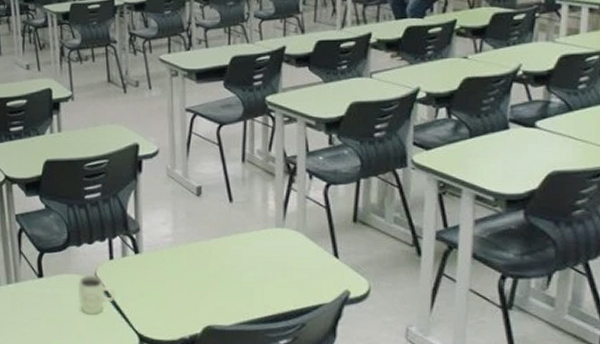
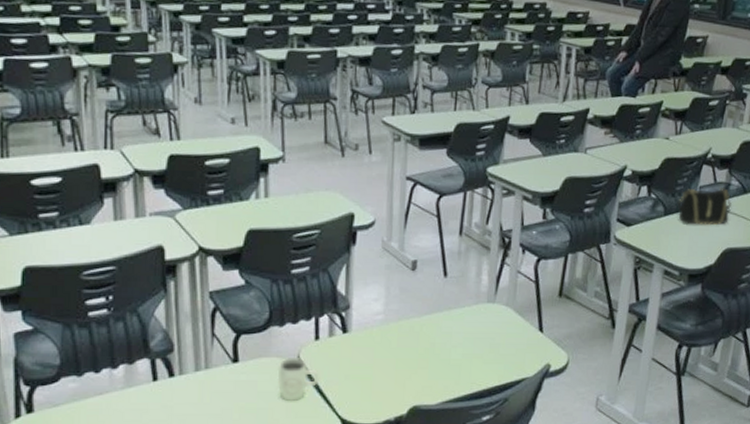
handbag: none [484,106,554,147] -> present [677,188,732,226]

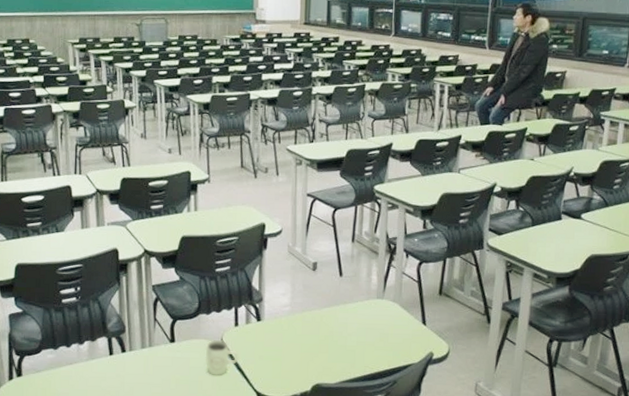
handbag: present [677,188,732,226] -> none [543,202,594,235]

